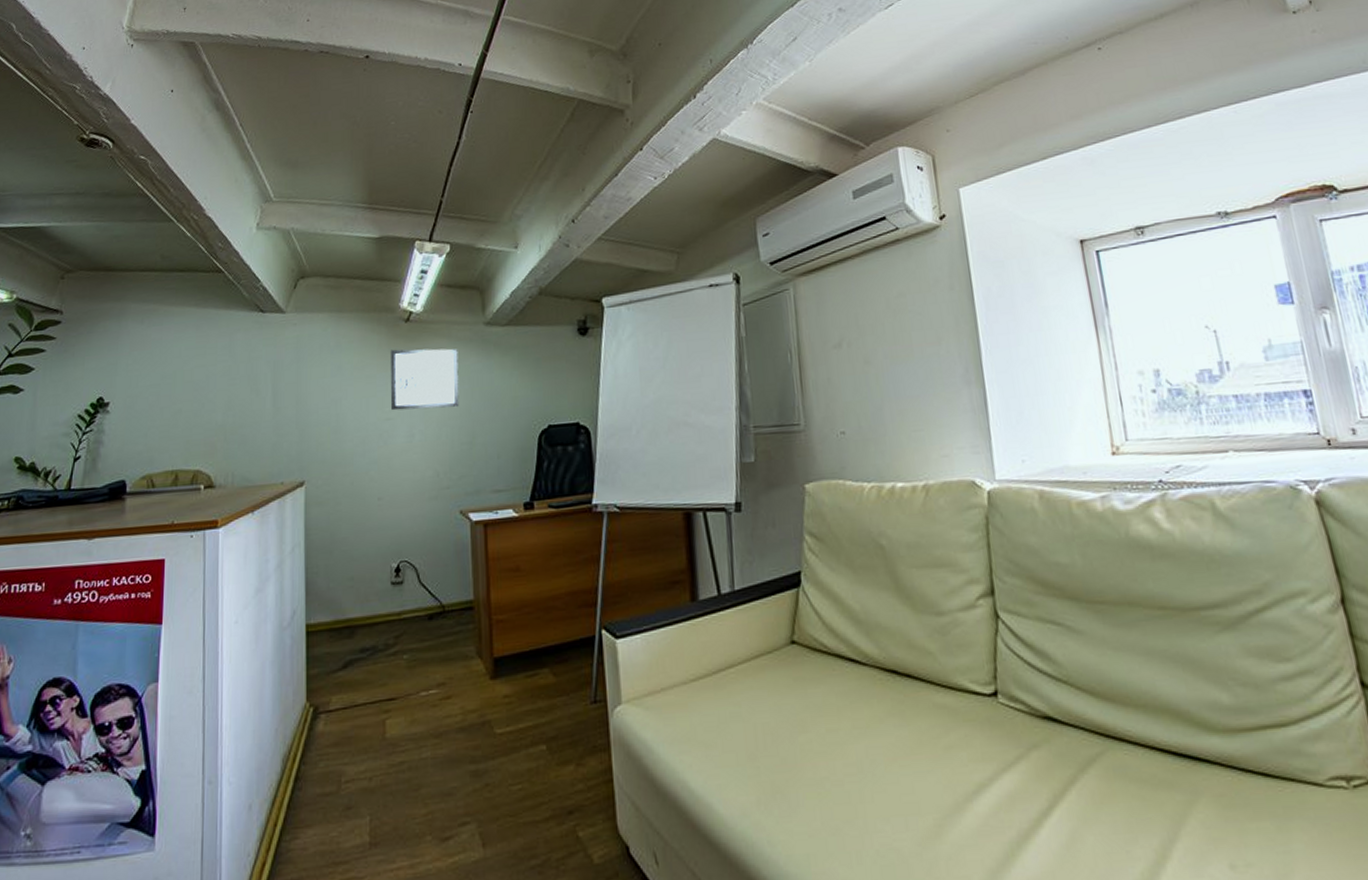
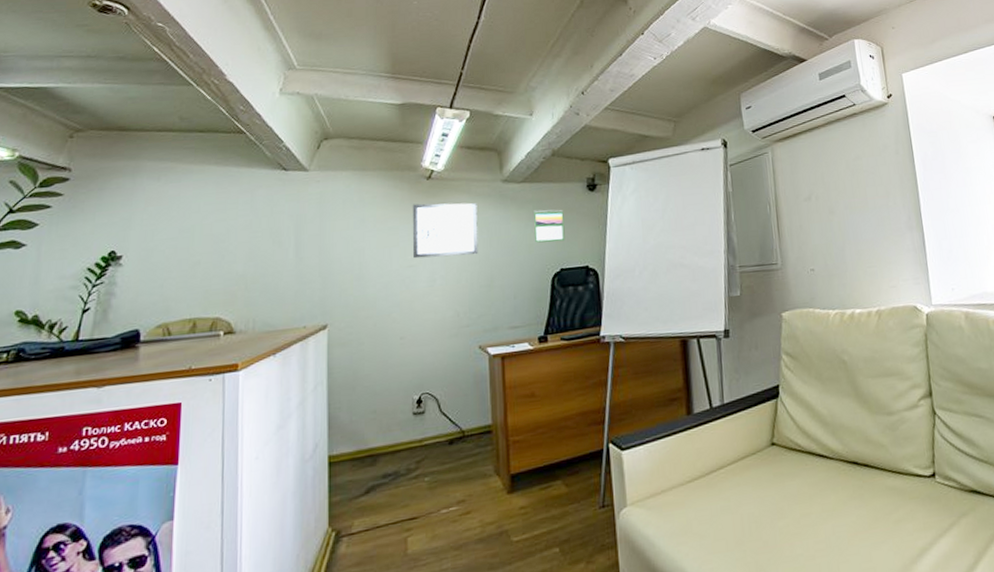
calendar: none [519,357,553,395] -> present [534,209,565,243]

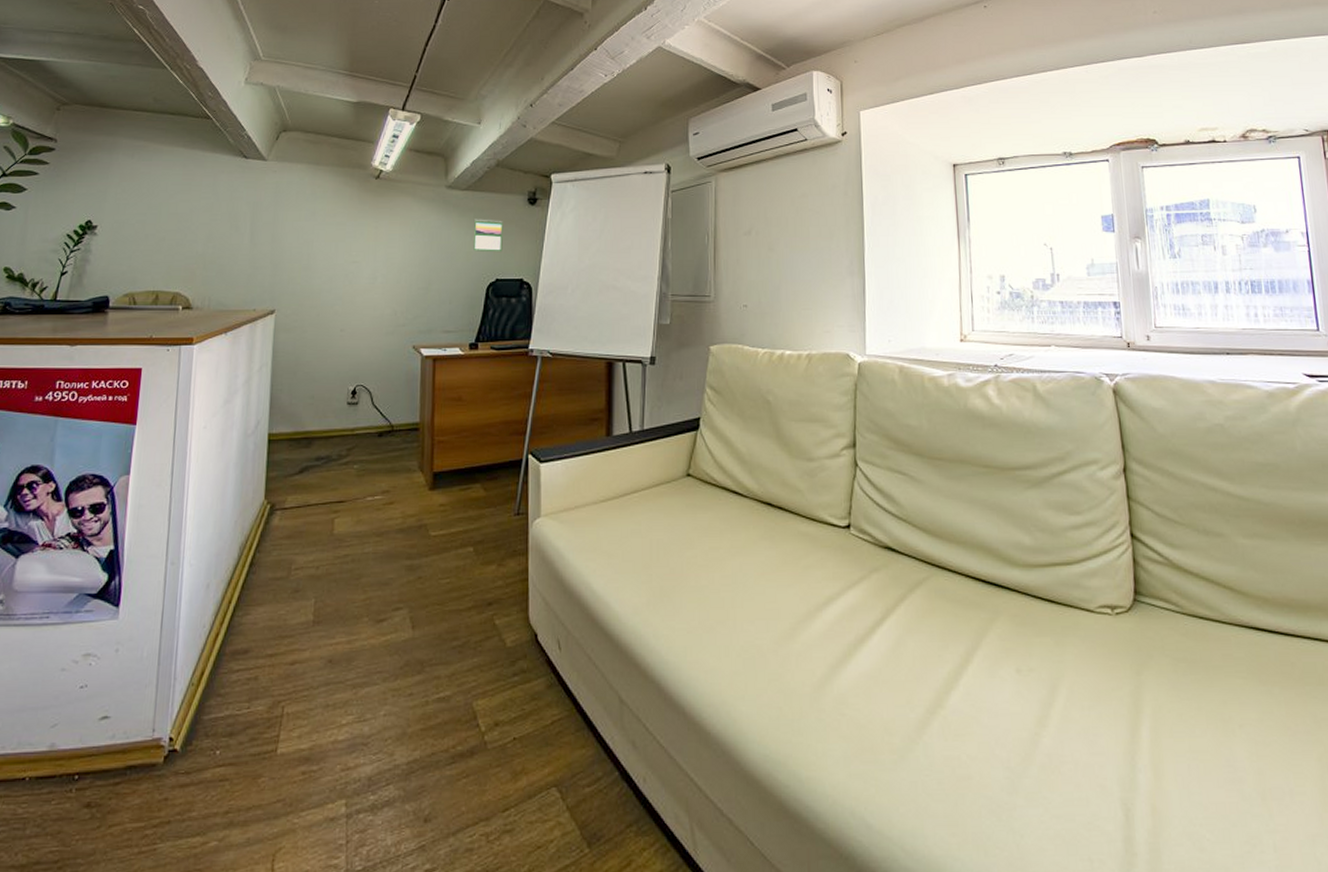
wall art: present [413,203,478,259] -> none [358,202,421,257]

